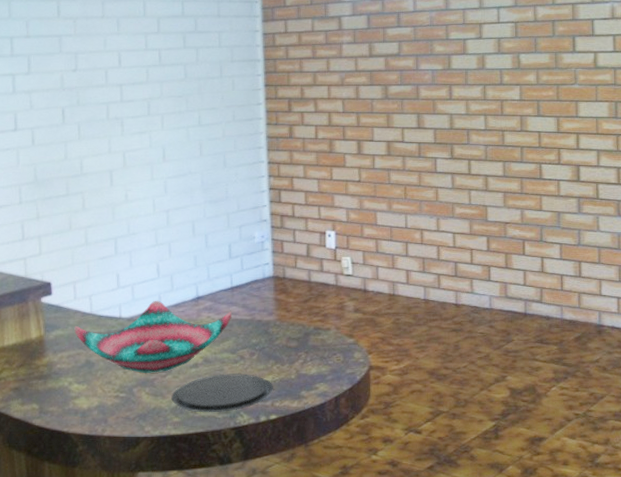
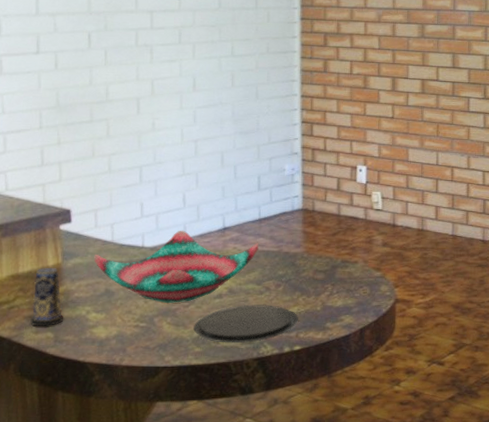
candle: none [16,340,47,399] -> present [30,268,63,327]

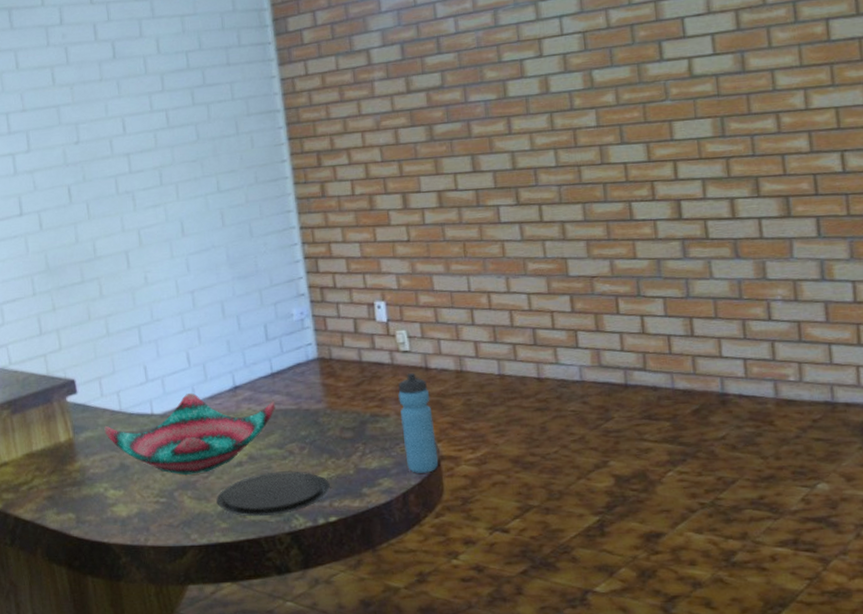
candle: present [30,268,63,327] -> none [49,444,82,507]
water bottle: none [366,228,394,313] -> present [398,373,439,473]

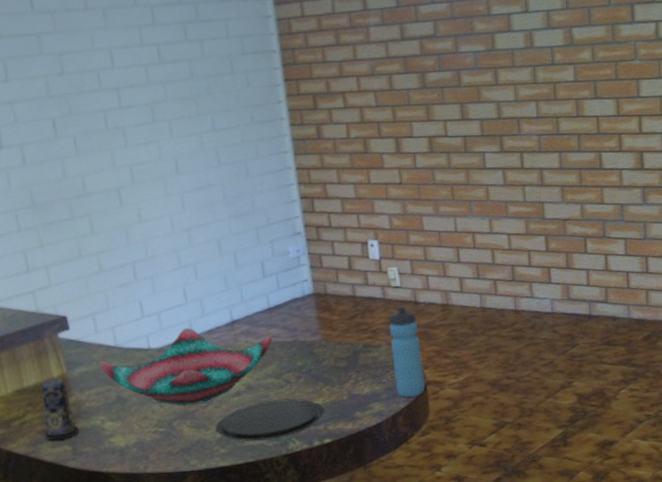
candle: none [49,444,82,507] -> present [42,379,78,440]

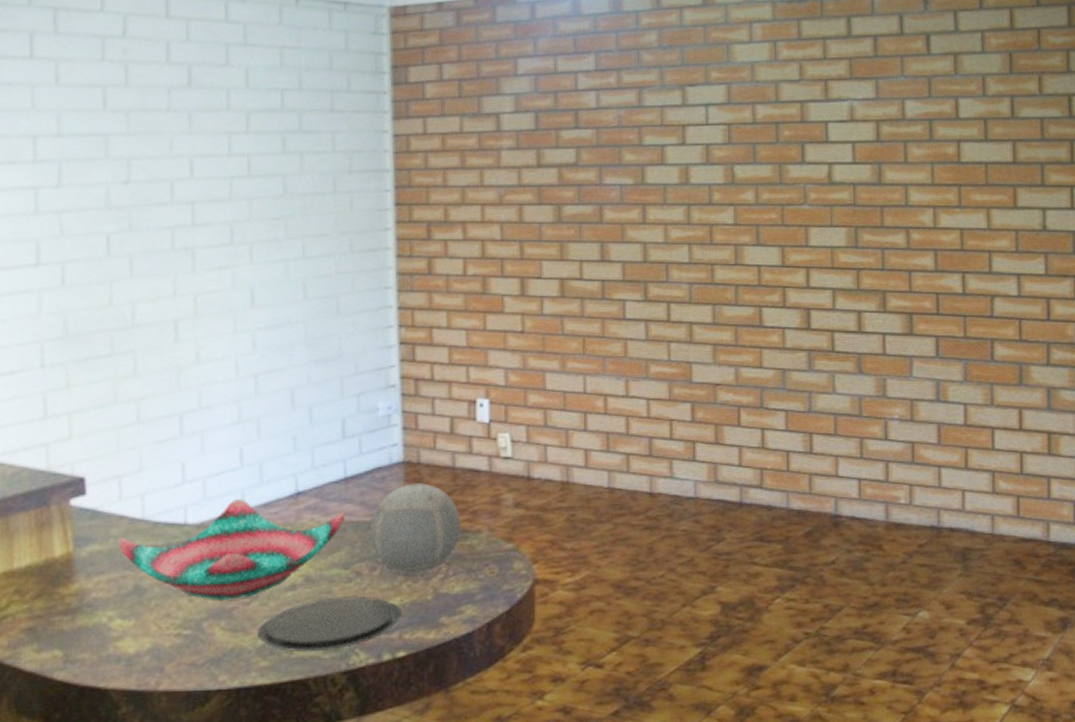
candle: present [42,379,78,440] -> none [30,559,76,642]
decorative orb: none [293,310,365,381] -> present [370,483,461,575]
water bottle: present [389,307,425,397] -> none [493,483,532,599]

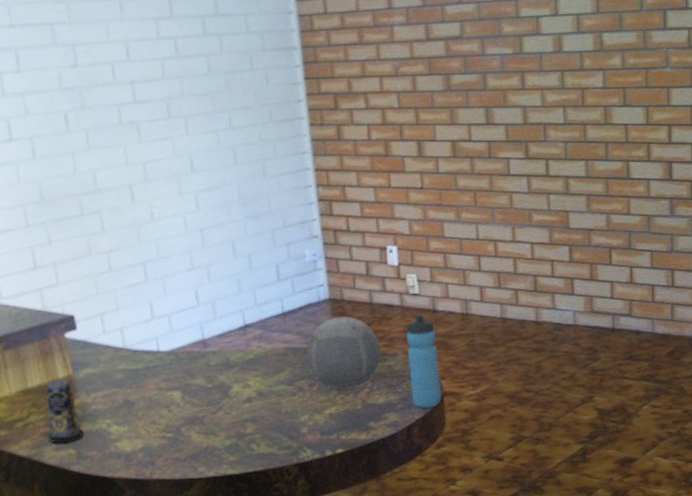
candle: none [30,559,76,642] -> present [46,380,83,443]
decorative bowl: present [118,498,345,600] -> none [107,330,286,411]
plate: present [257,596,402,653] -> none [224,406,338,450]
water bottle: none [493,483,532,599] -> present [406,315,442,408]

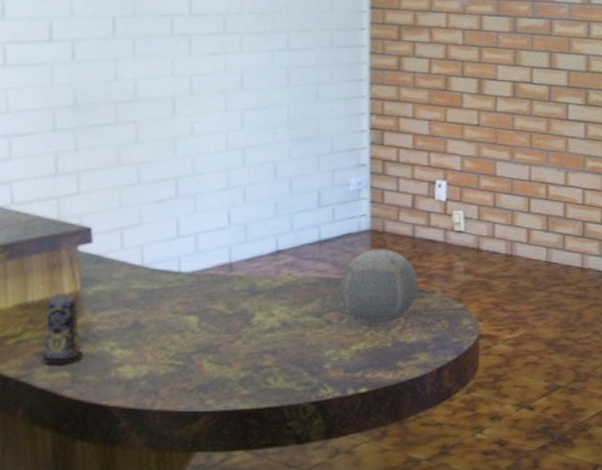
water bottle: present [406,315,442,408] -> none [445,253,478,350]

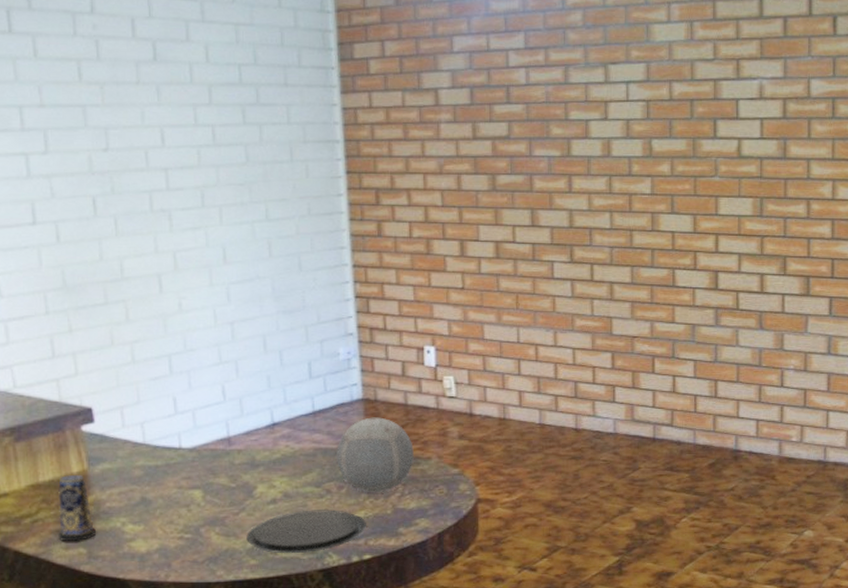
plate: none [240,340,365,385] -> present [246,509,366,554]

